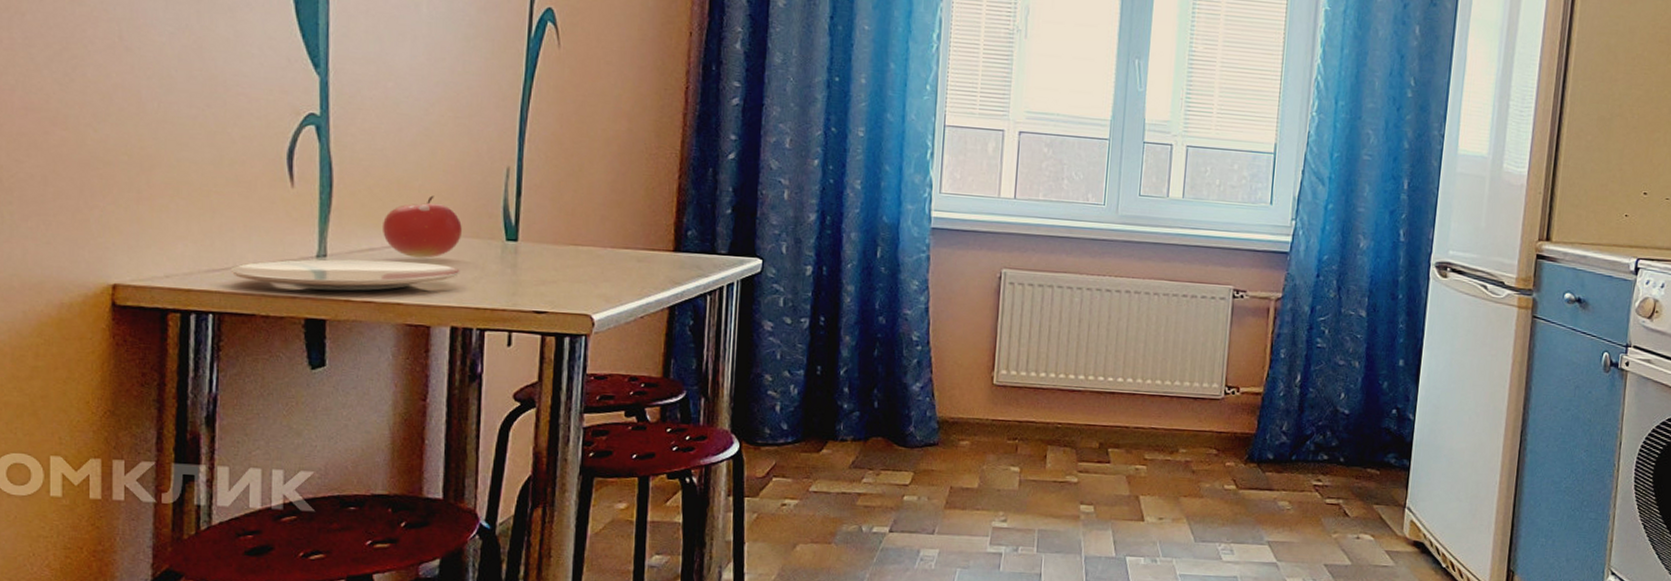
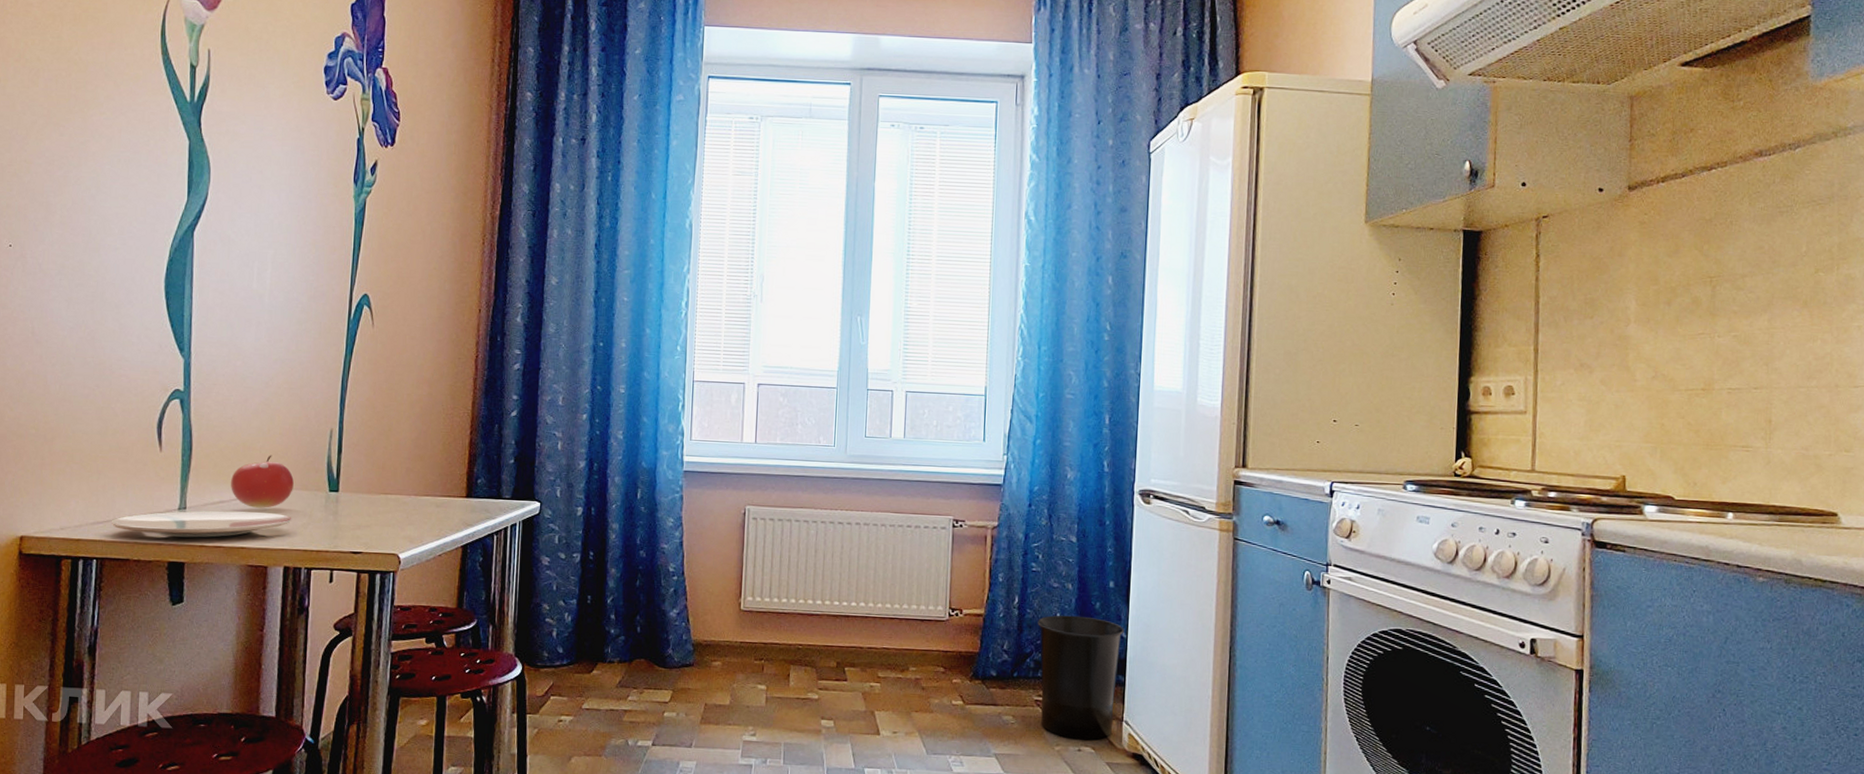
waste bin: none [1318,394,1412,528] -> present [1037,615,1124,740]

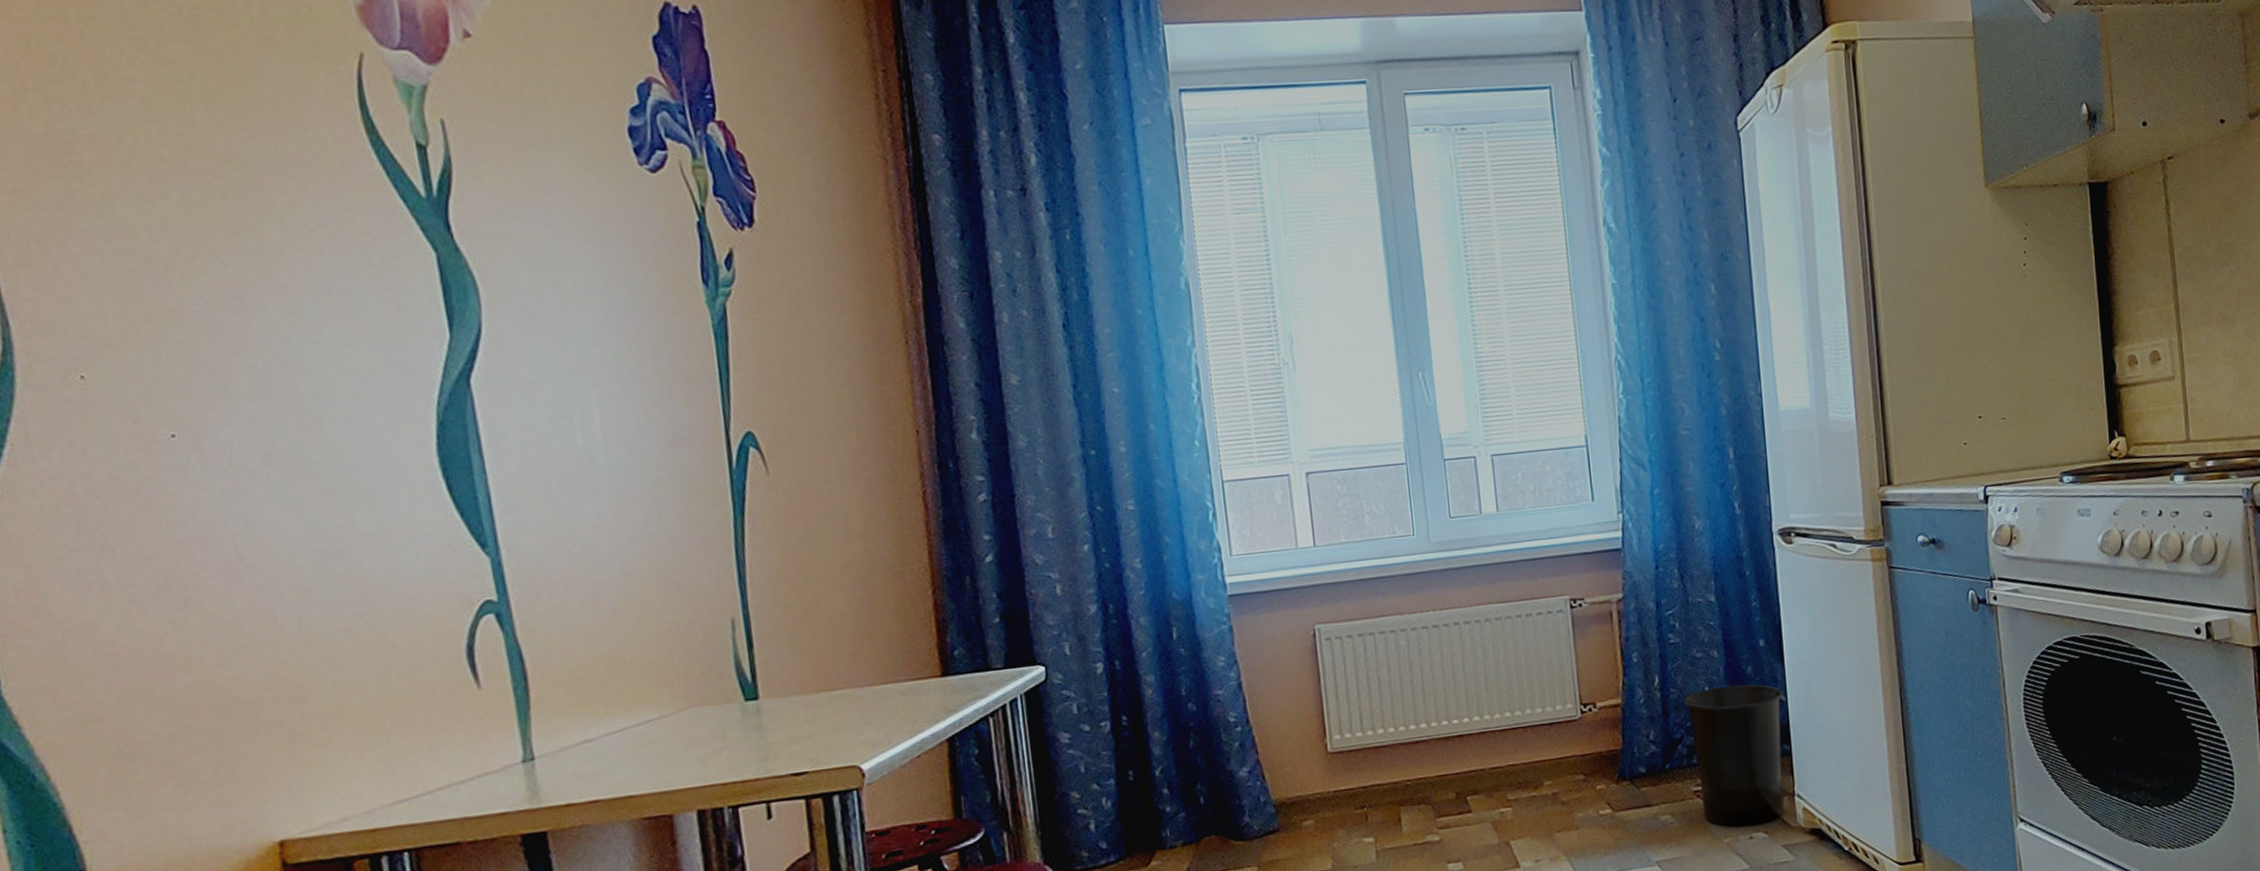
plate: present [111,510,292,538] -> none [420,742,697,805]
fruit: present [230,455,294,508] -> none [594,666,692,741]

